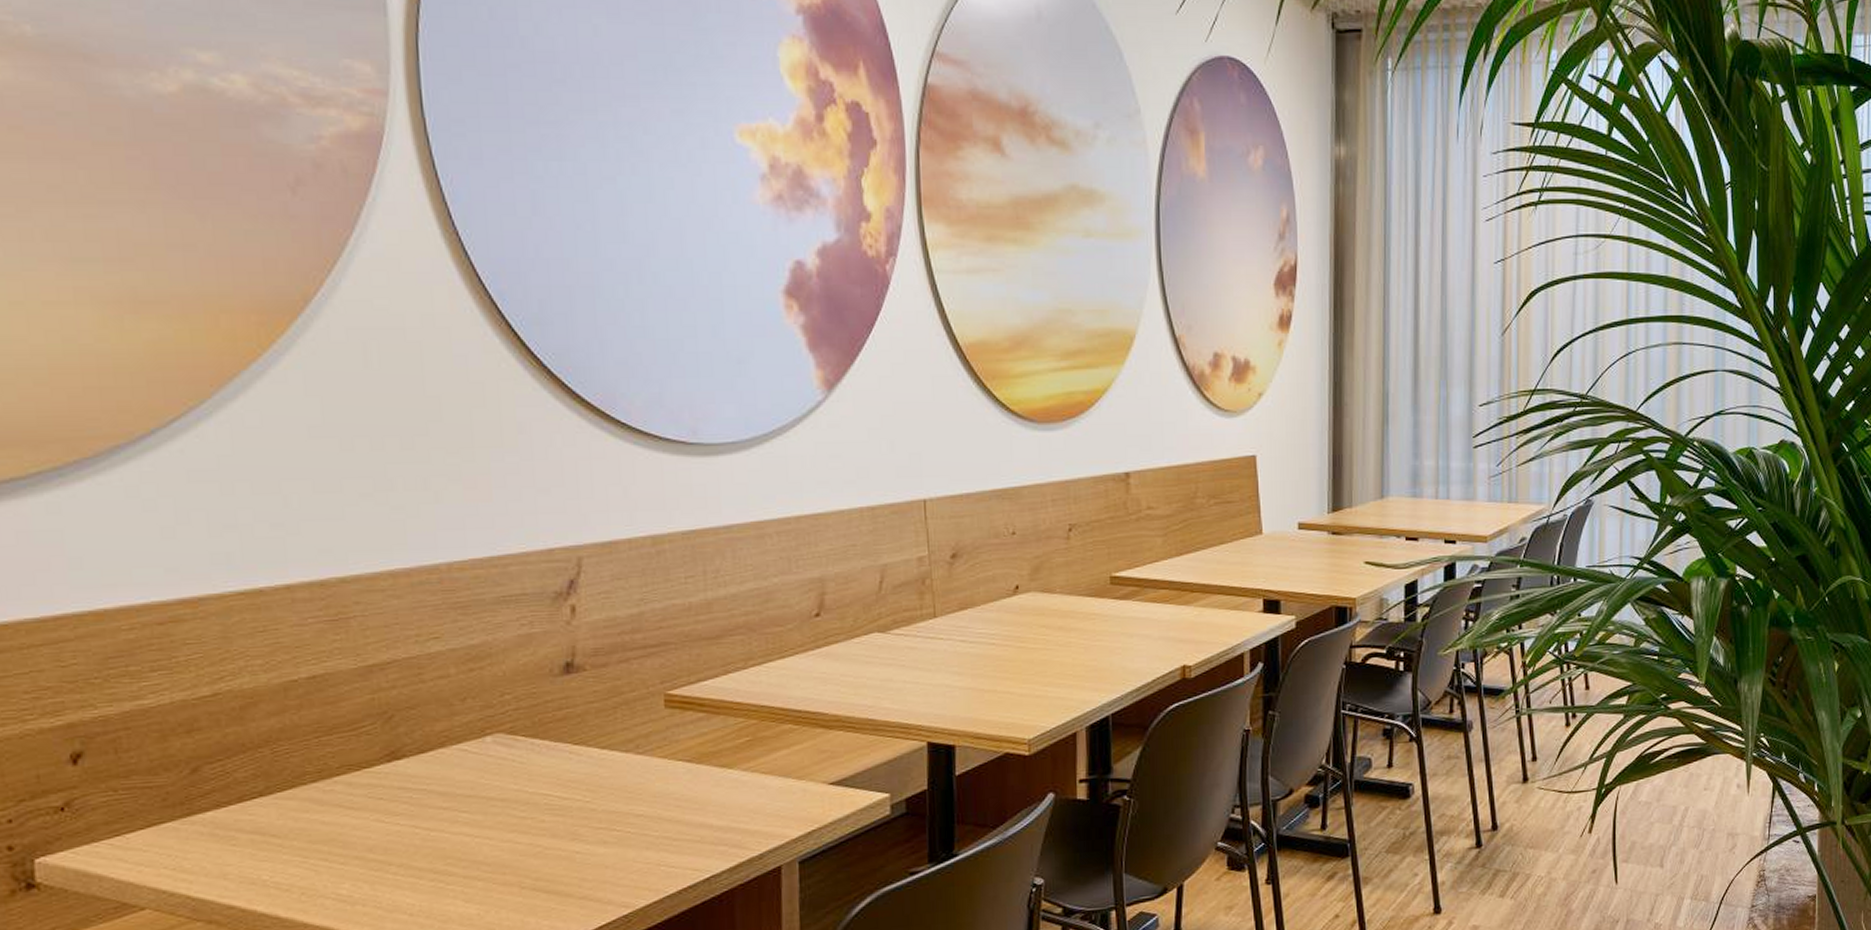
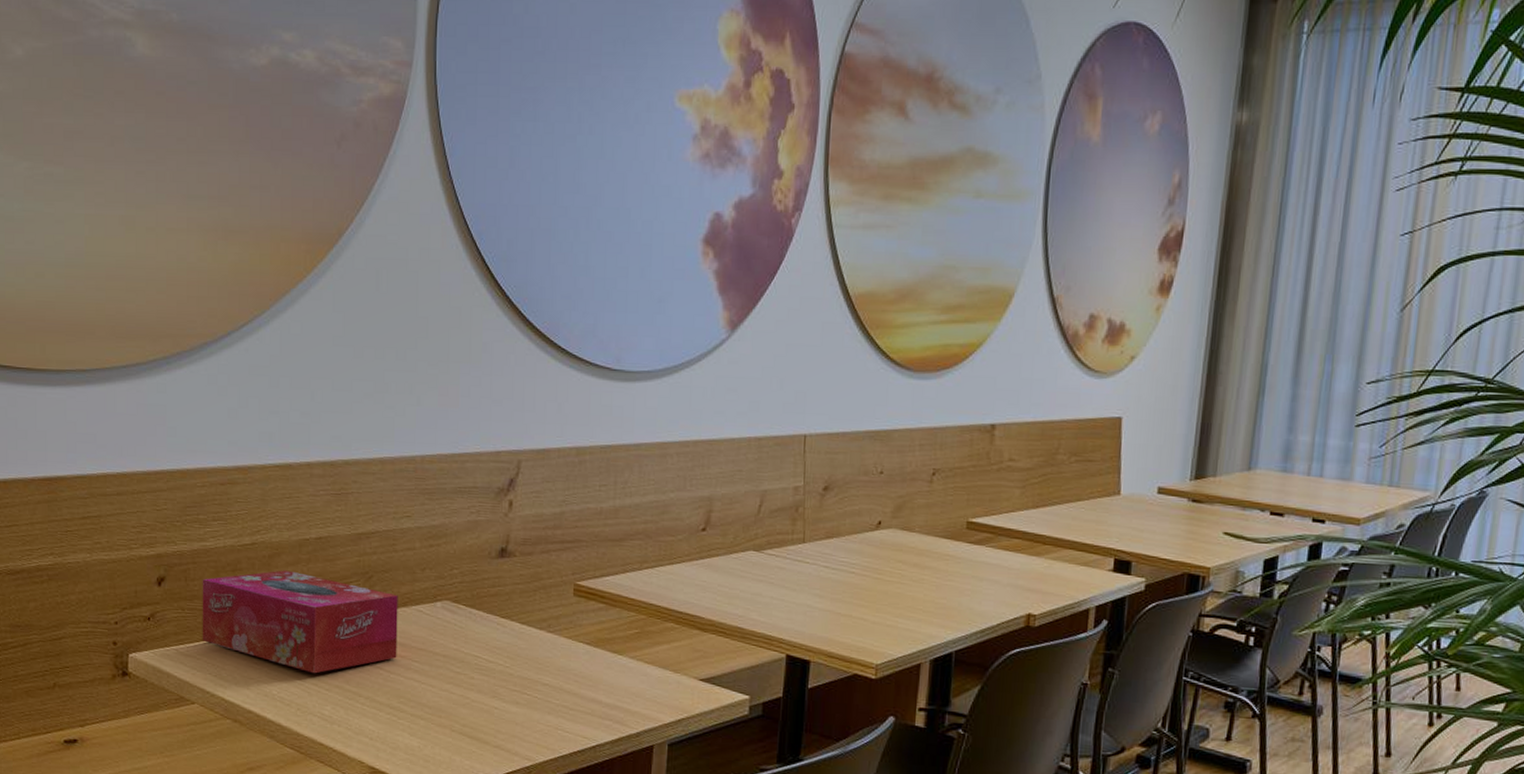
tissue box: none [141,722,438,846] -> present [202,570,398,674]

